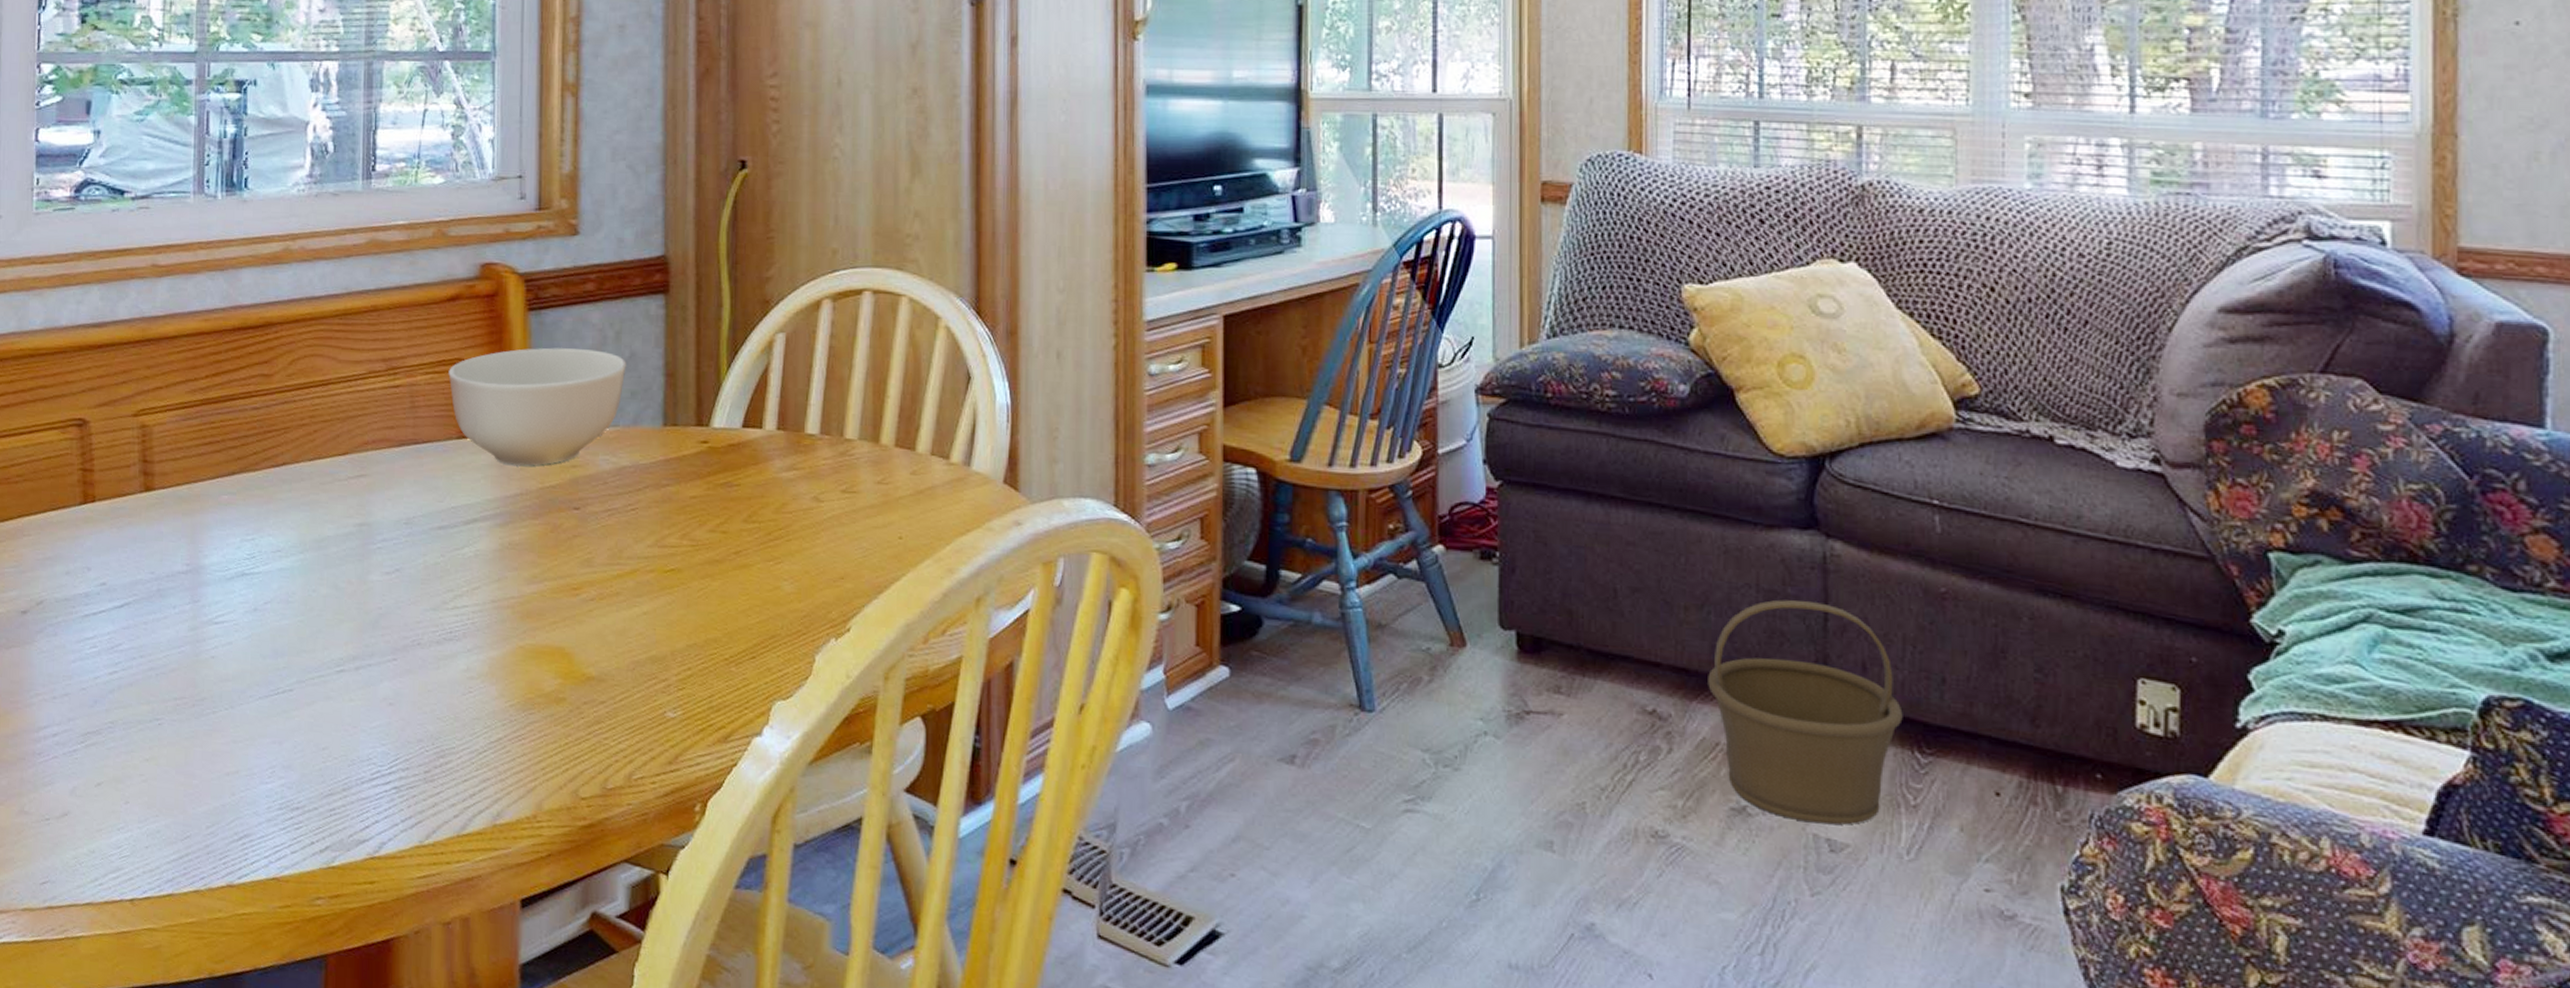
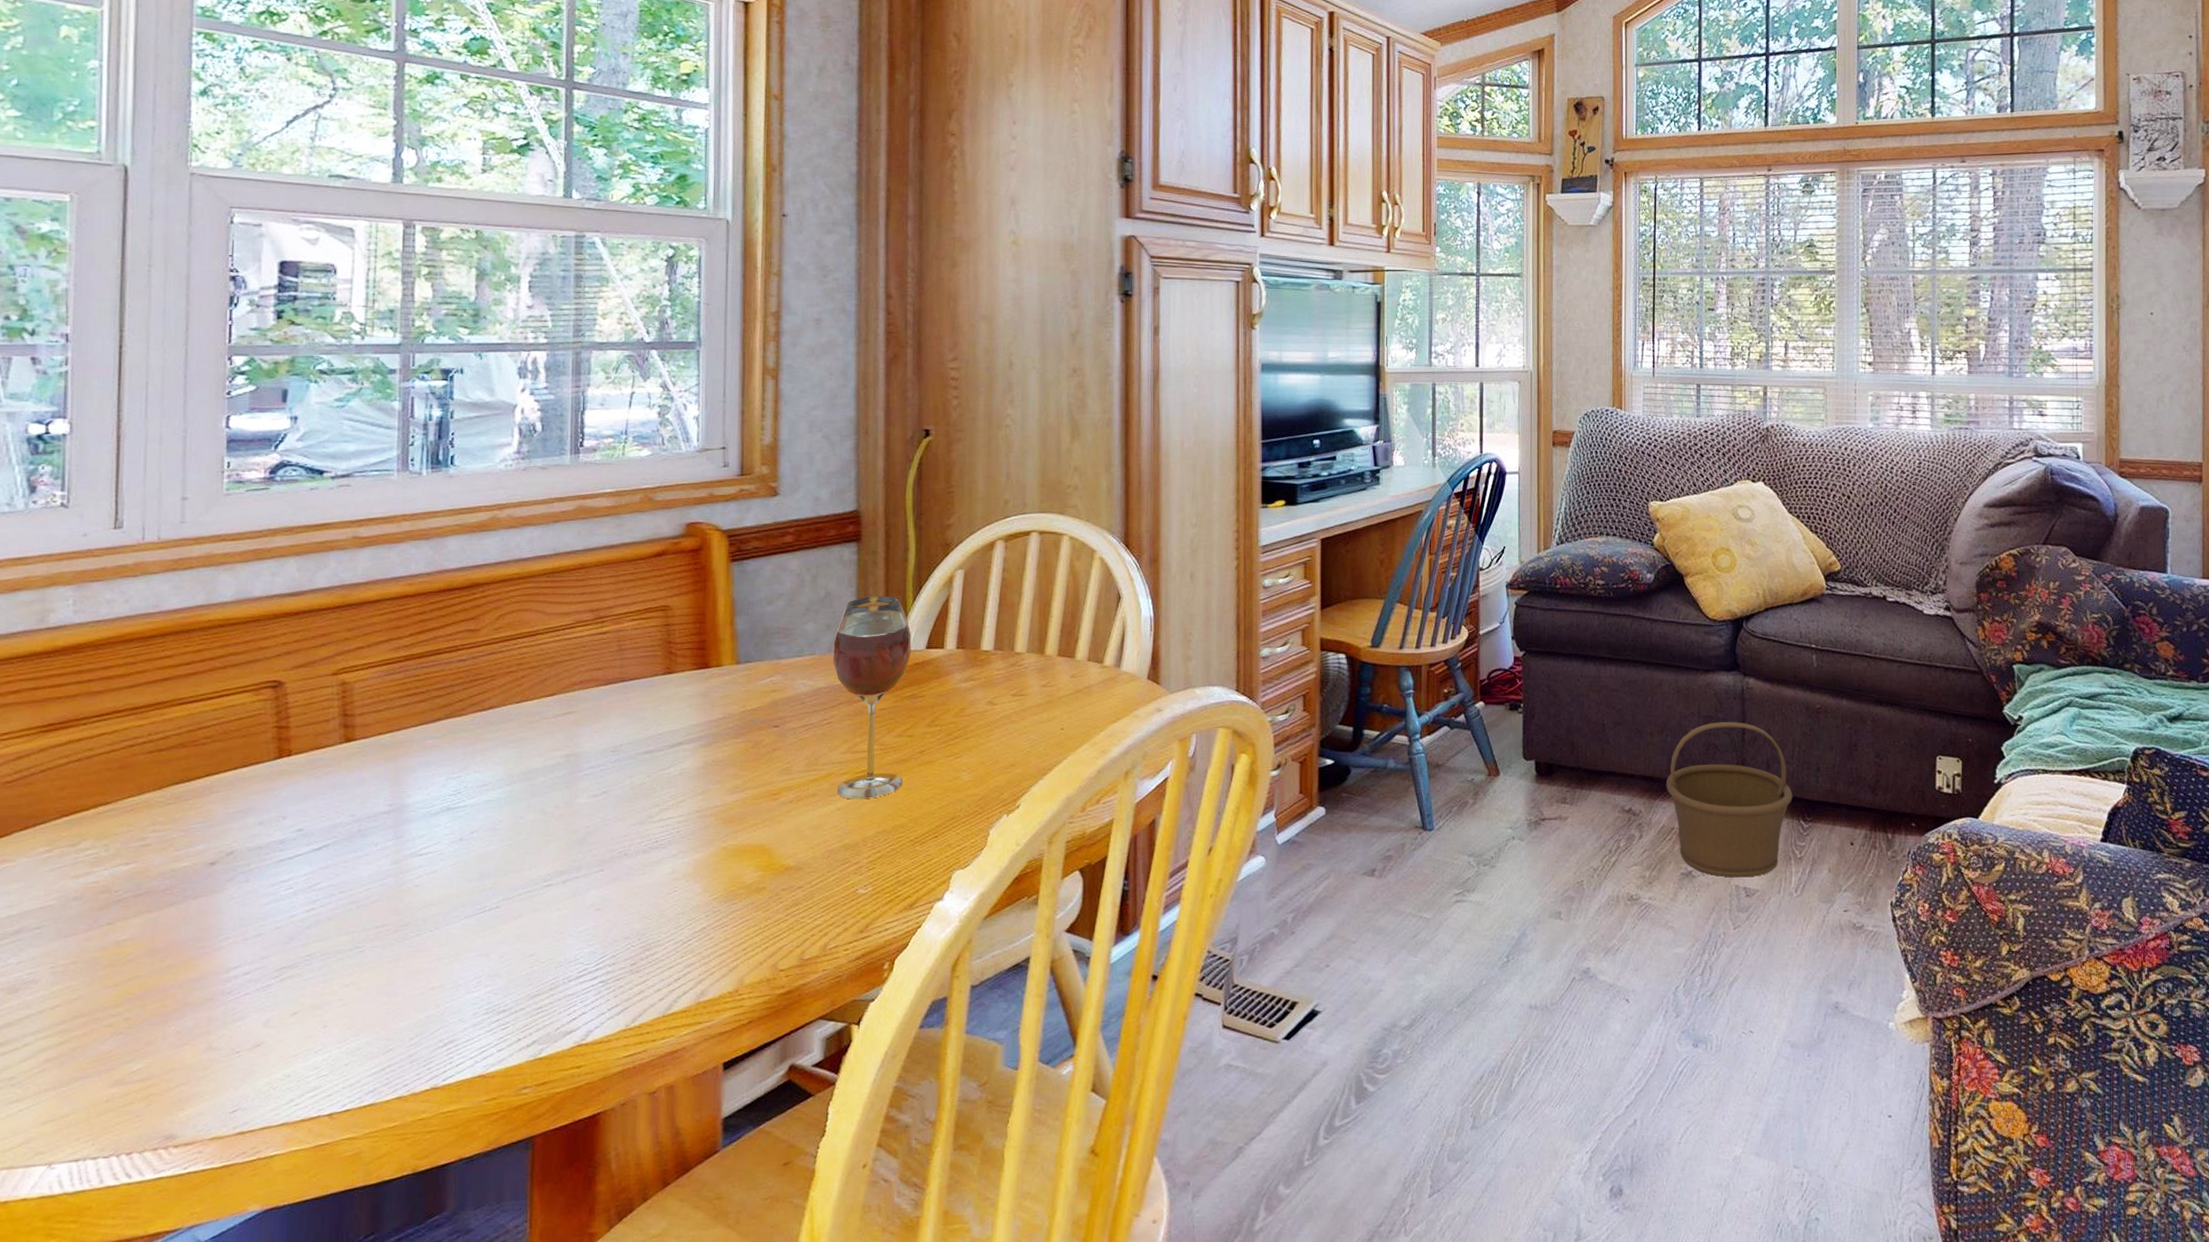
bowl: present [448,347,626,466] -> none [655,592,822,693]
wineglass: none [639,360,726,605] -> present [833,596,911,800]

